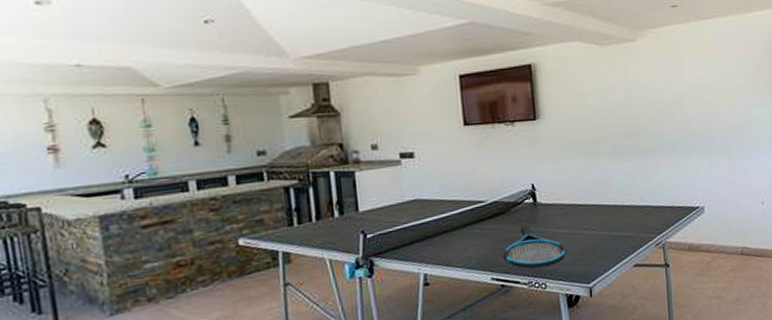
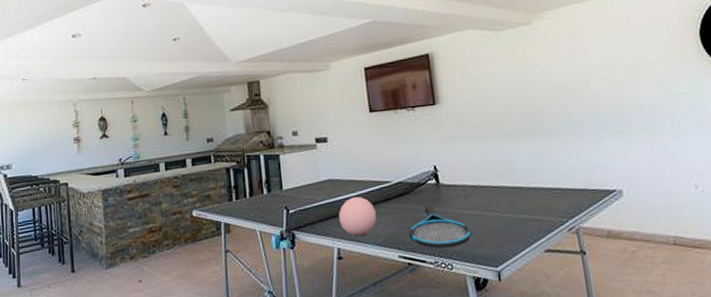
ball: none [426,217,469,261] -> present [339,196,377,237]

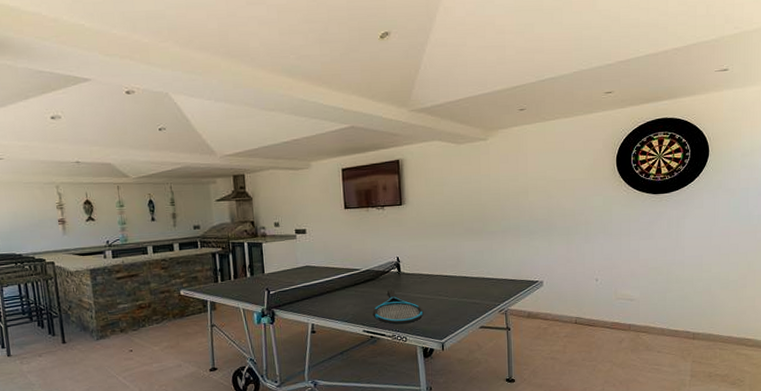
ball: present [339,196,377,237] -> none [314,281,346,314]

